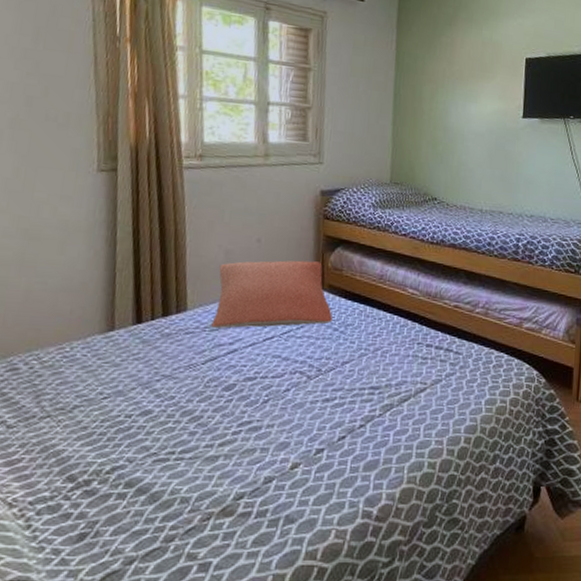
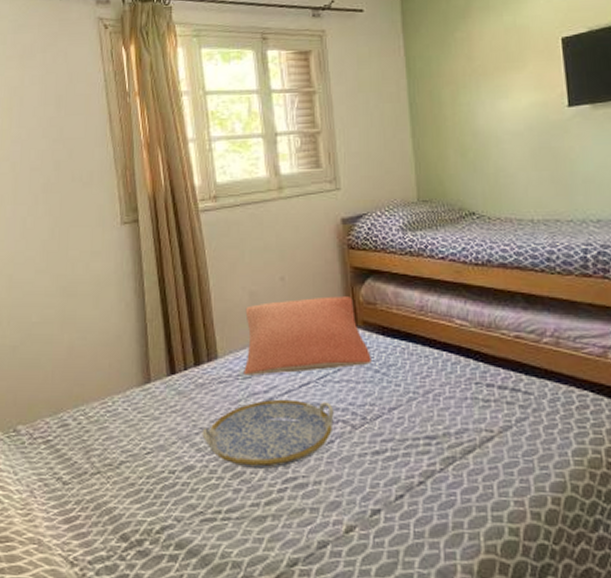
serving tray: none [163,351,293,415] -> present [202,399,334,470]

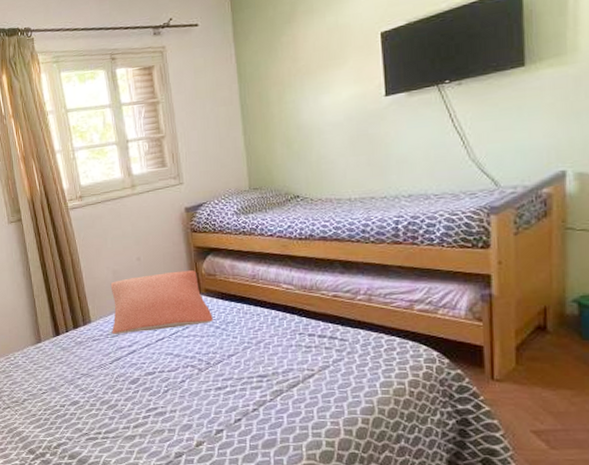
serving tray: present [202,399,334,470] -> none [83,351,184,403]

